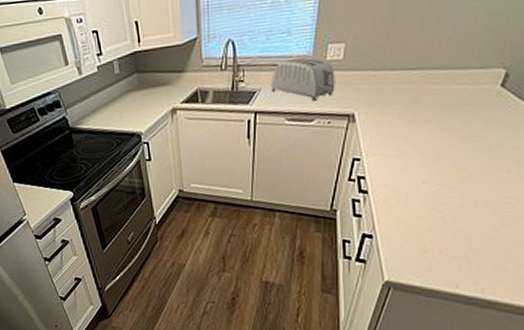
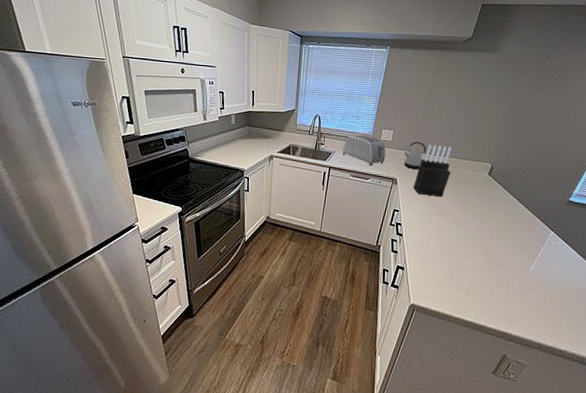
kettle: none [363,53,399,96] -> present [404,142,427,169]
knife block: none [379,52,439,133] -> present [412,144,452,197]

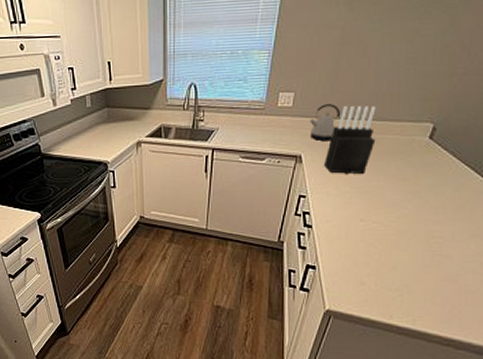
toaster: present [342,134,386,166] -> none [228,102,285,142]

